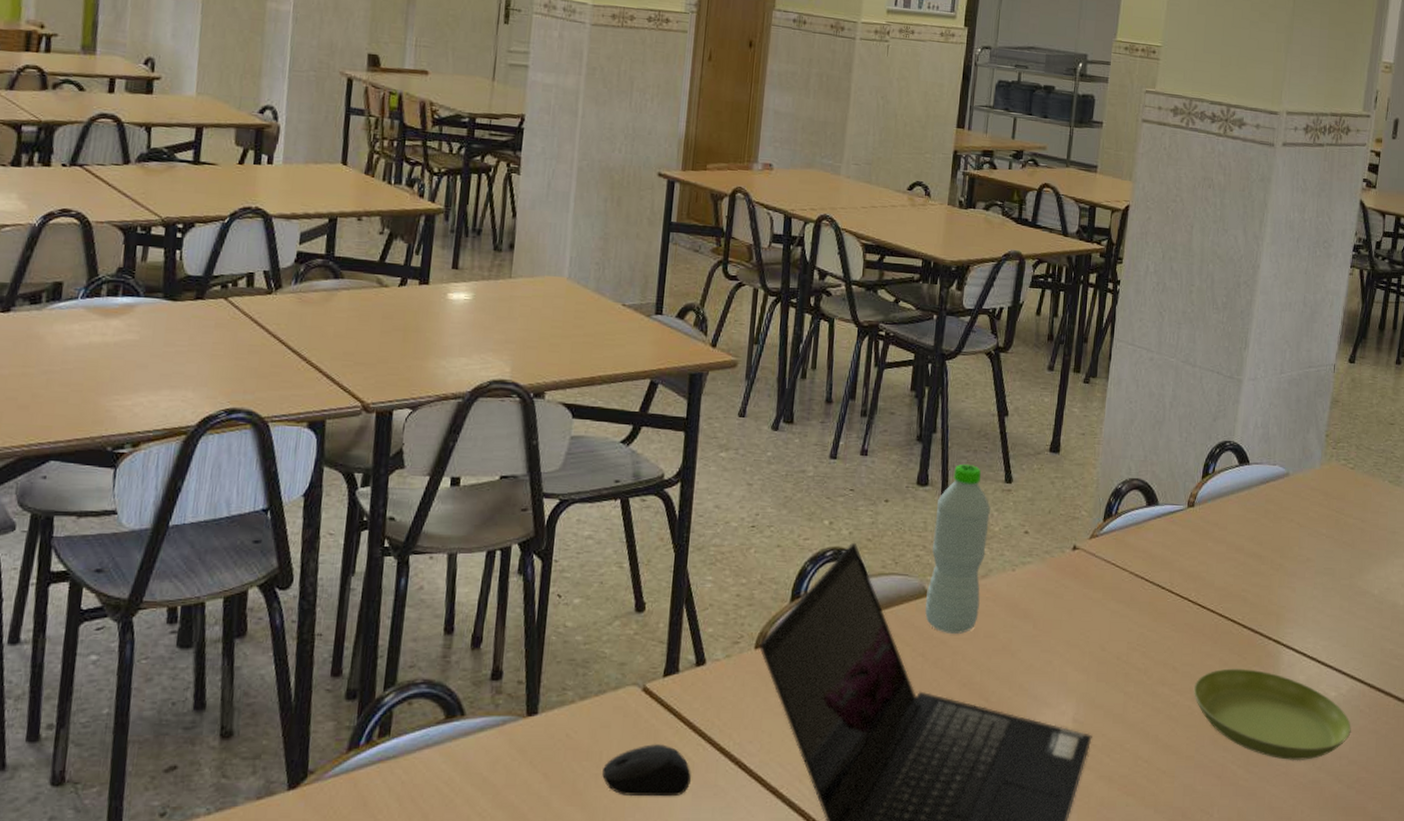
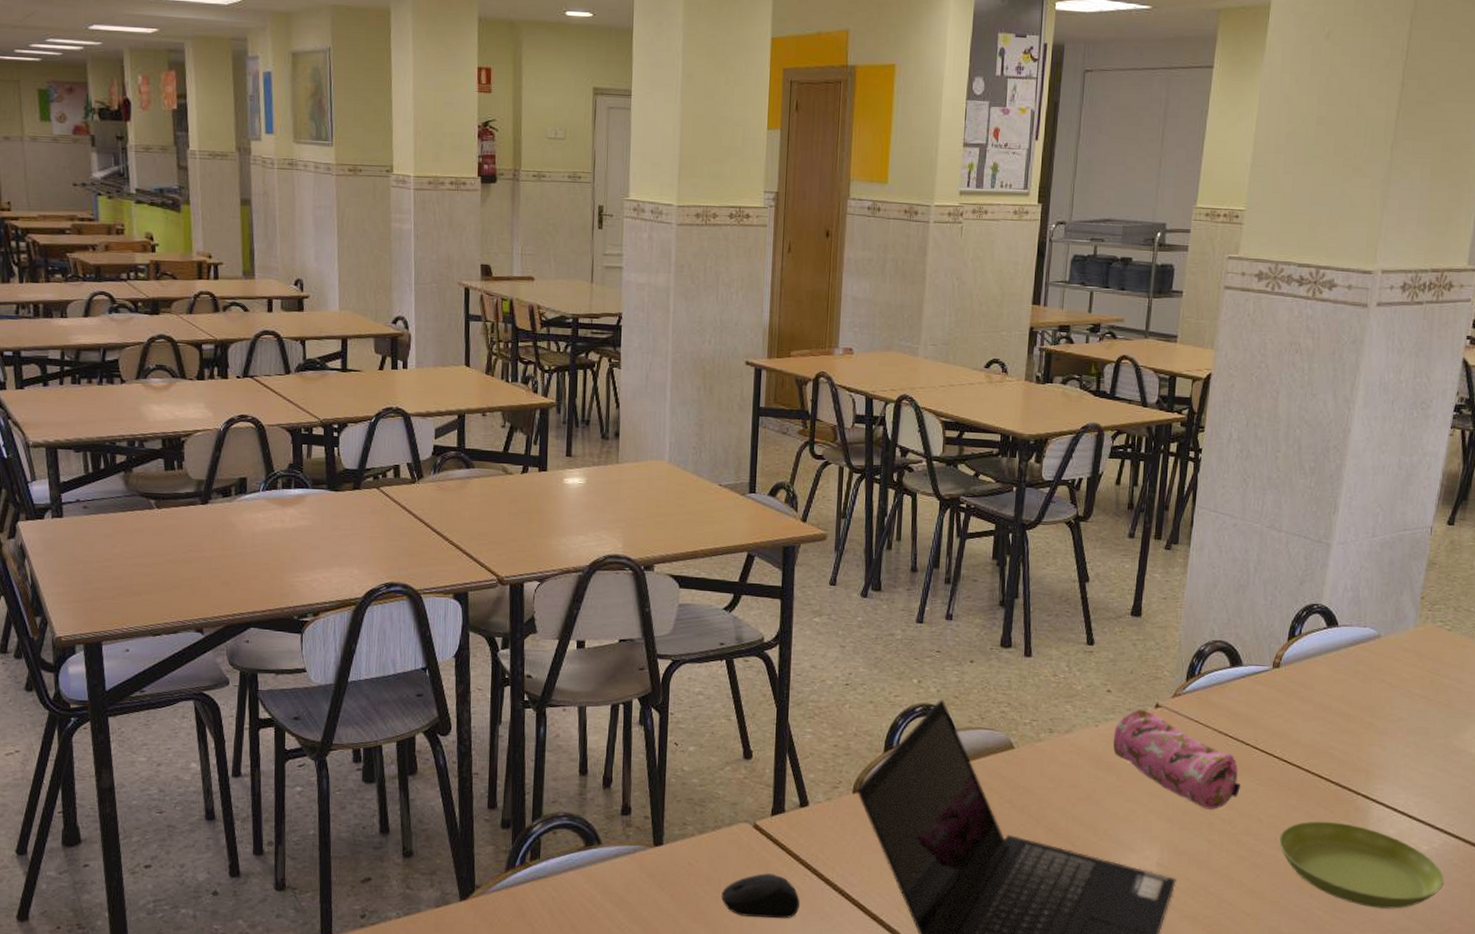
water bottle: present [925,464,990,634] -> none [1011,628,1073,783]
pencil case: none [1029,551,1156,659] -> present [1112,709,1240,810]

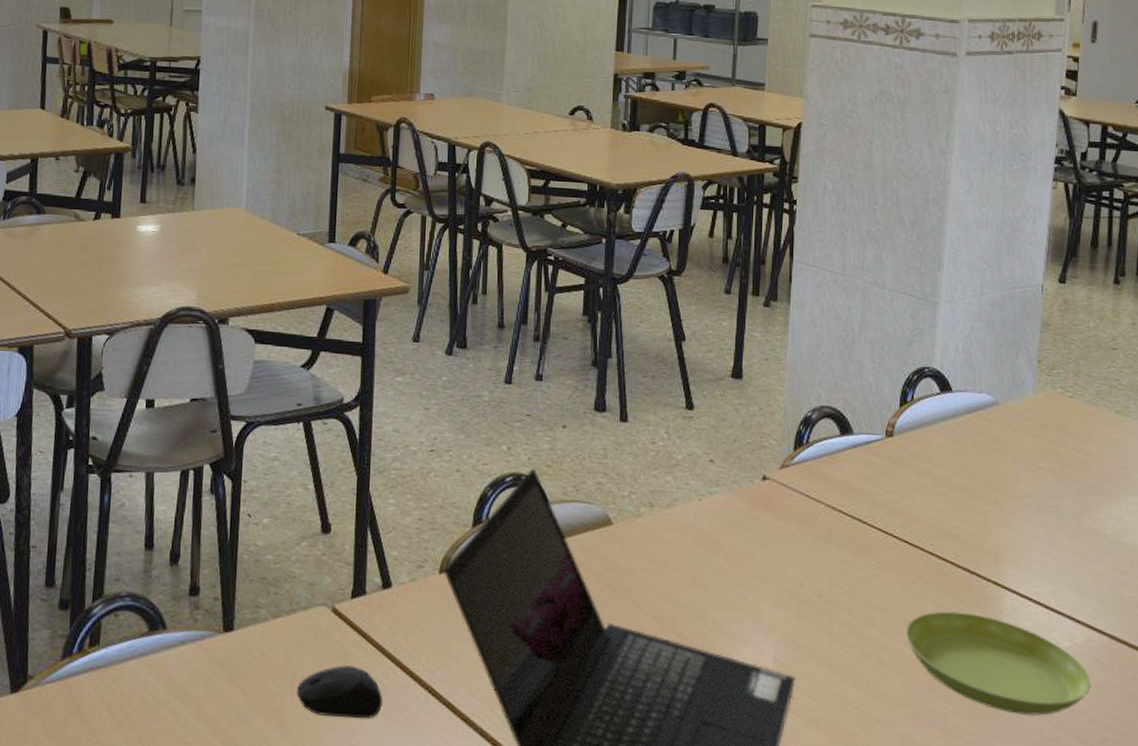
pencil case: present [1112,709,1240,810] -> none [718,481,859,597]

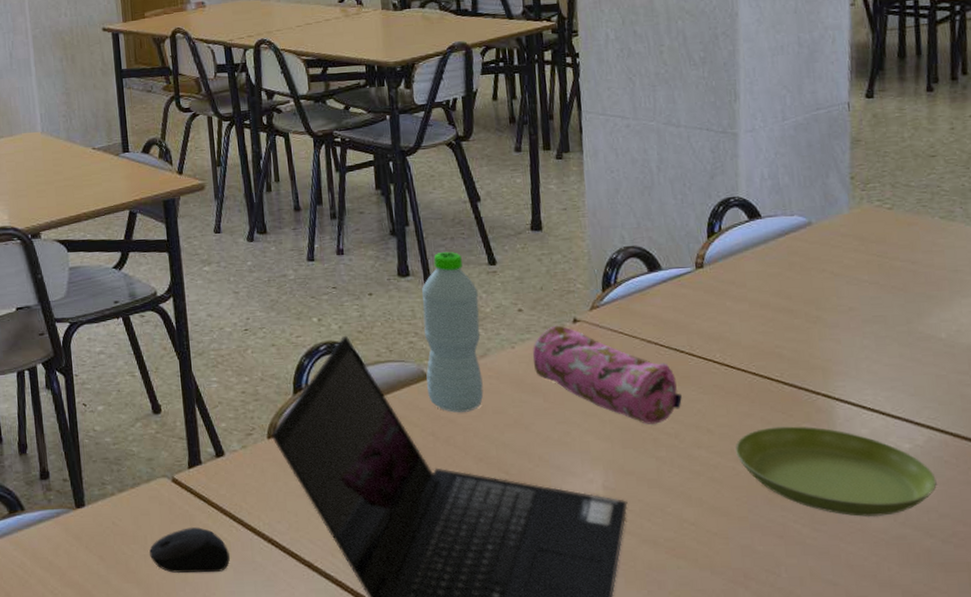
water bottle: none [610,390,672,565] -> present [422,252,484,412]
pencil case: none [718,481,859,597] -> present [533,325,682,424]

